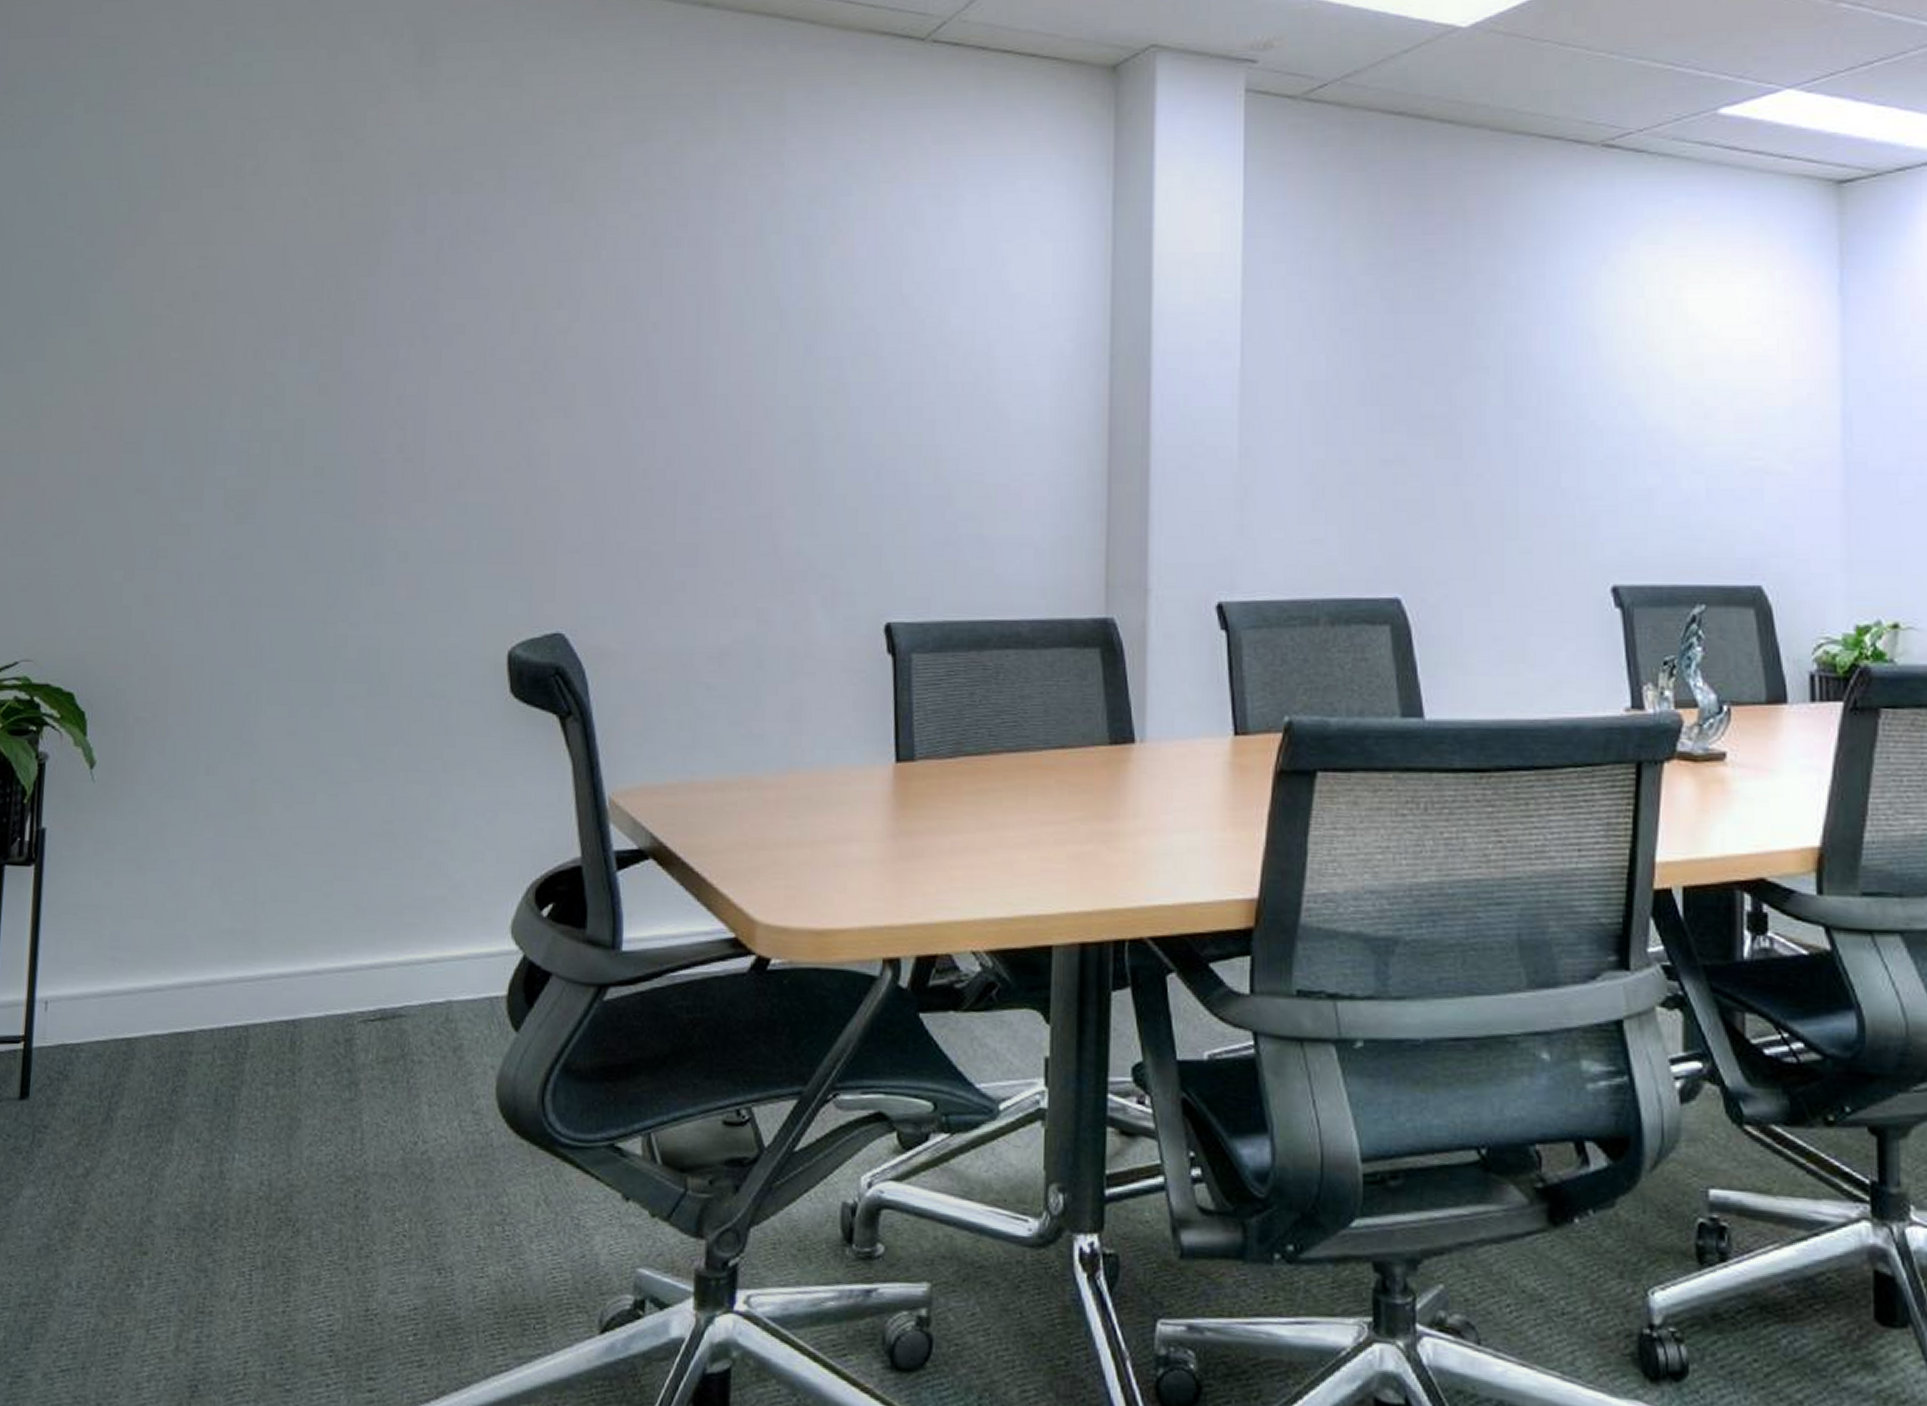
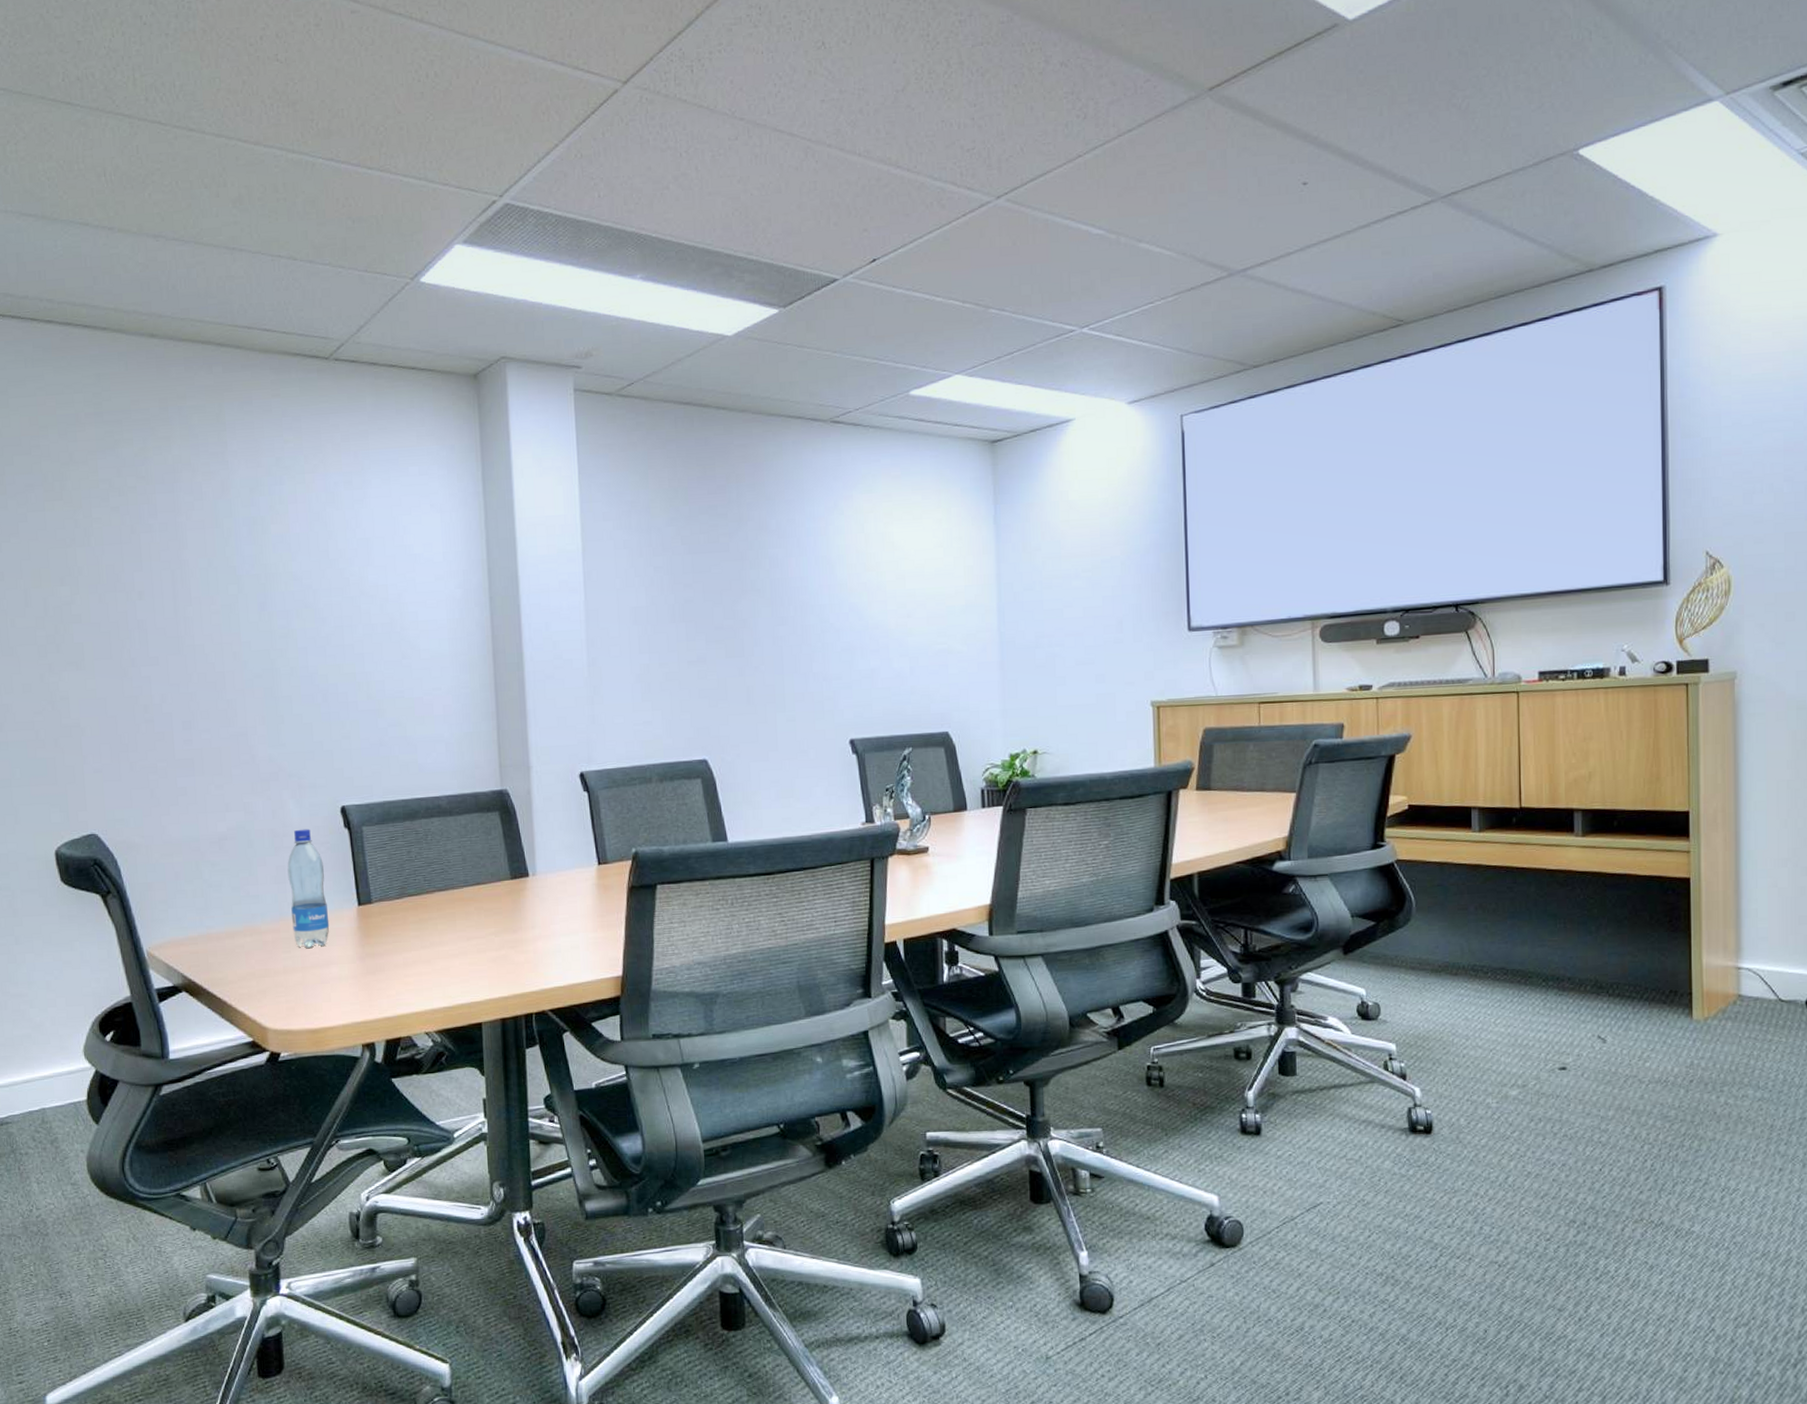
bottle: none [804,650,855,816] -> present [287,829,330,949]

